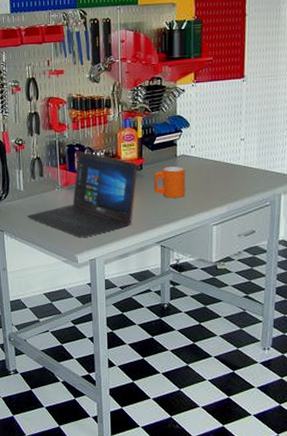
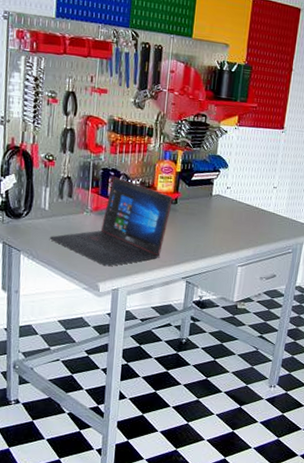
mug: present [153,167,186,198] -> none [185,204,219,236]

